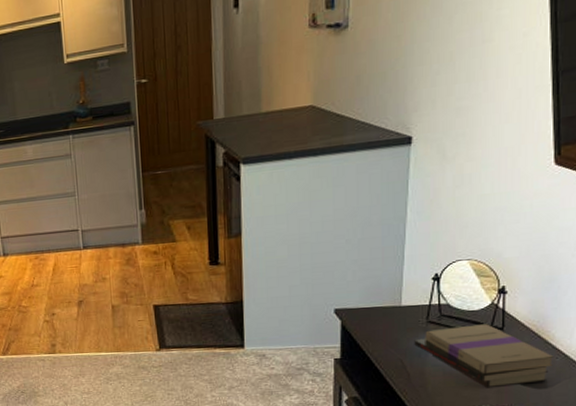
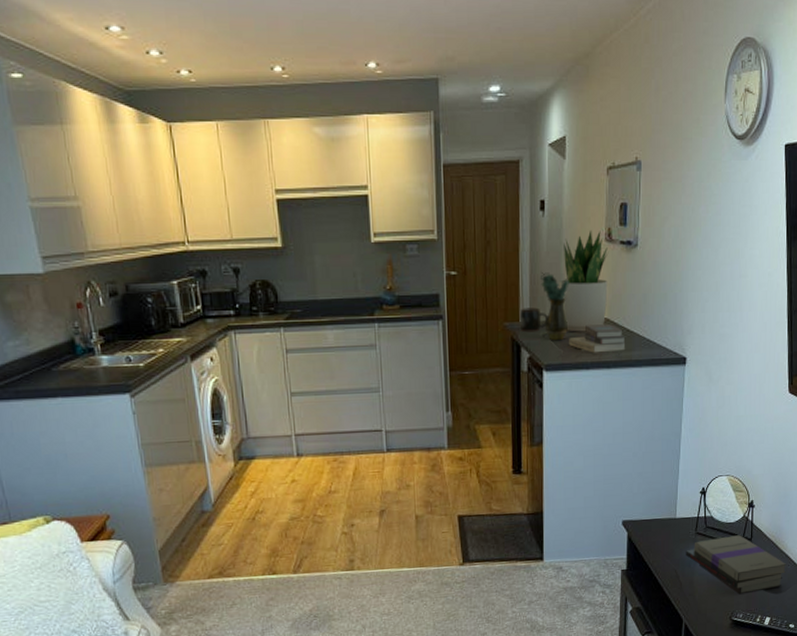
mug: none [213,103,245,129] -> present [519,307,548,333]
vase: none [236,67,268,134] -> present [541,271,569,341]
planter: none [256,18,313,124] -> present [559,230,608,332]
books: none [269,111,336,142] -> present [569,324,626,353]

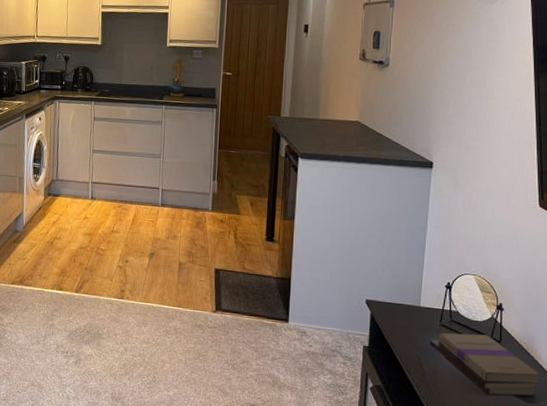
mug: present [519,307,548,333] -> none [280,106,306,126]
vase: present [541,271,569,341] -> none [301,78,326,135]
planter: present [559,230,608,332] -> none [317,50,361,130]
books: present [569,324,626,353] -> none [323,125,375,150]

